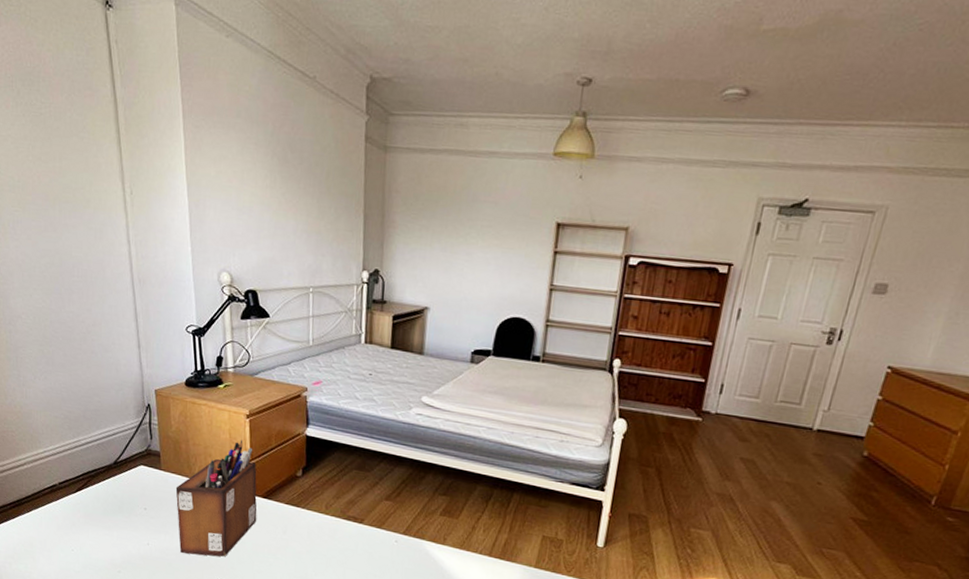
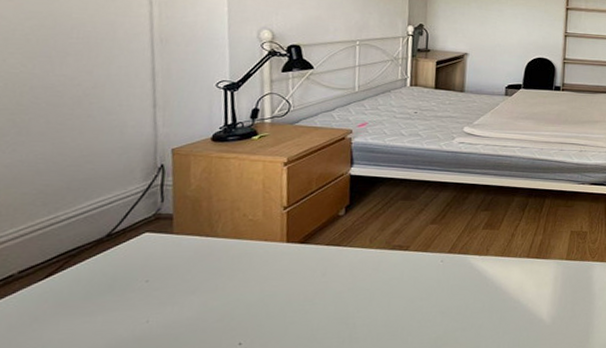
desk organizer: present [175,440,257,557] -> none [190,188,294,323]

